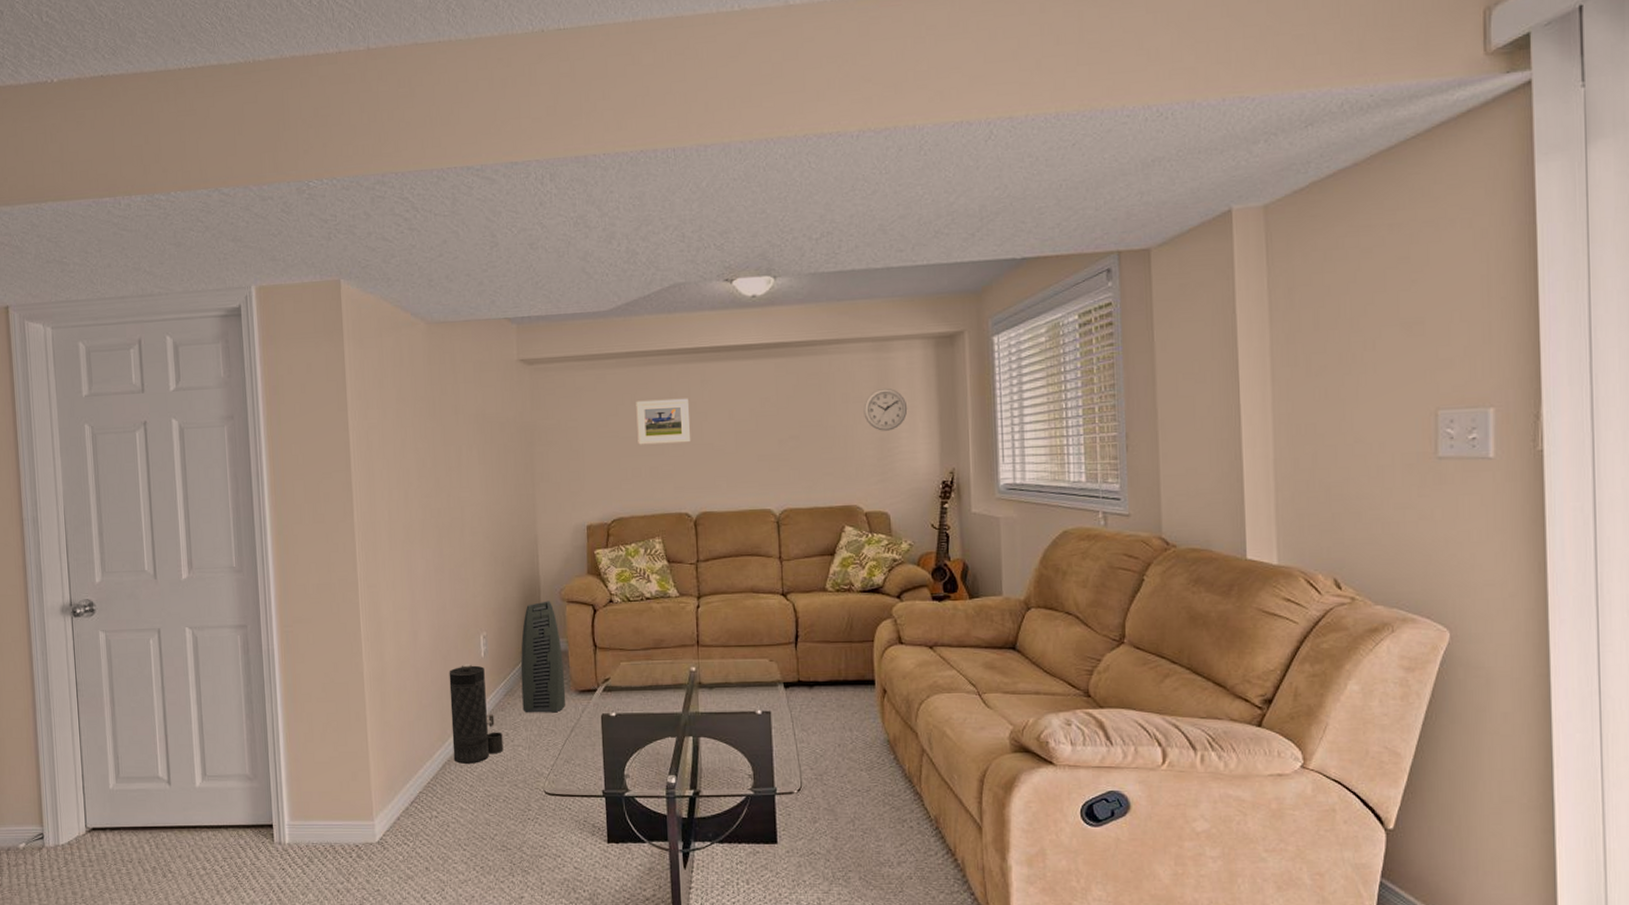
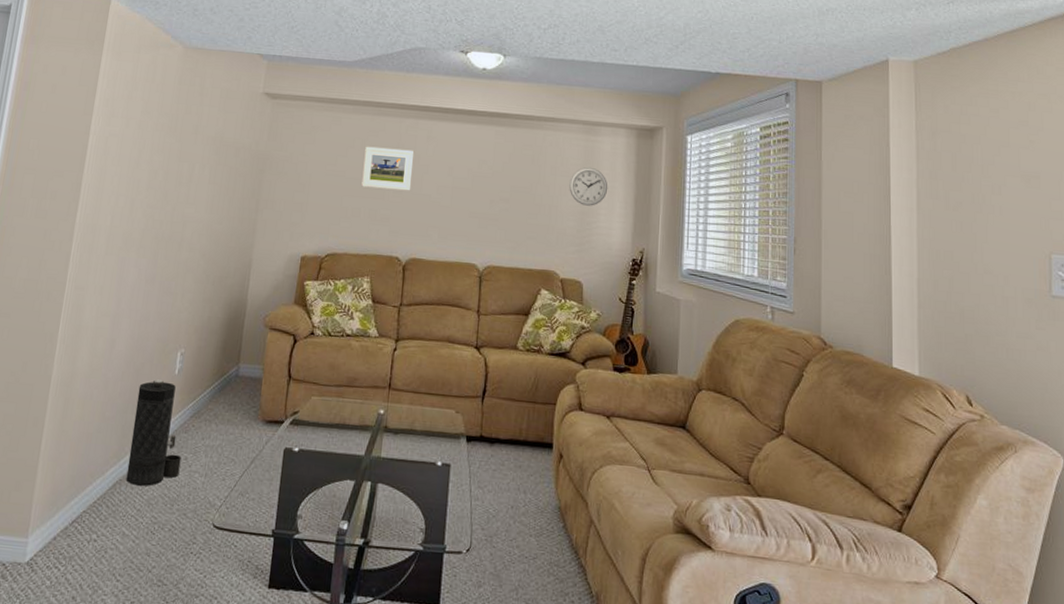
air purifier: present [520,600,566,713] -> none [206,325,257,441]

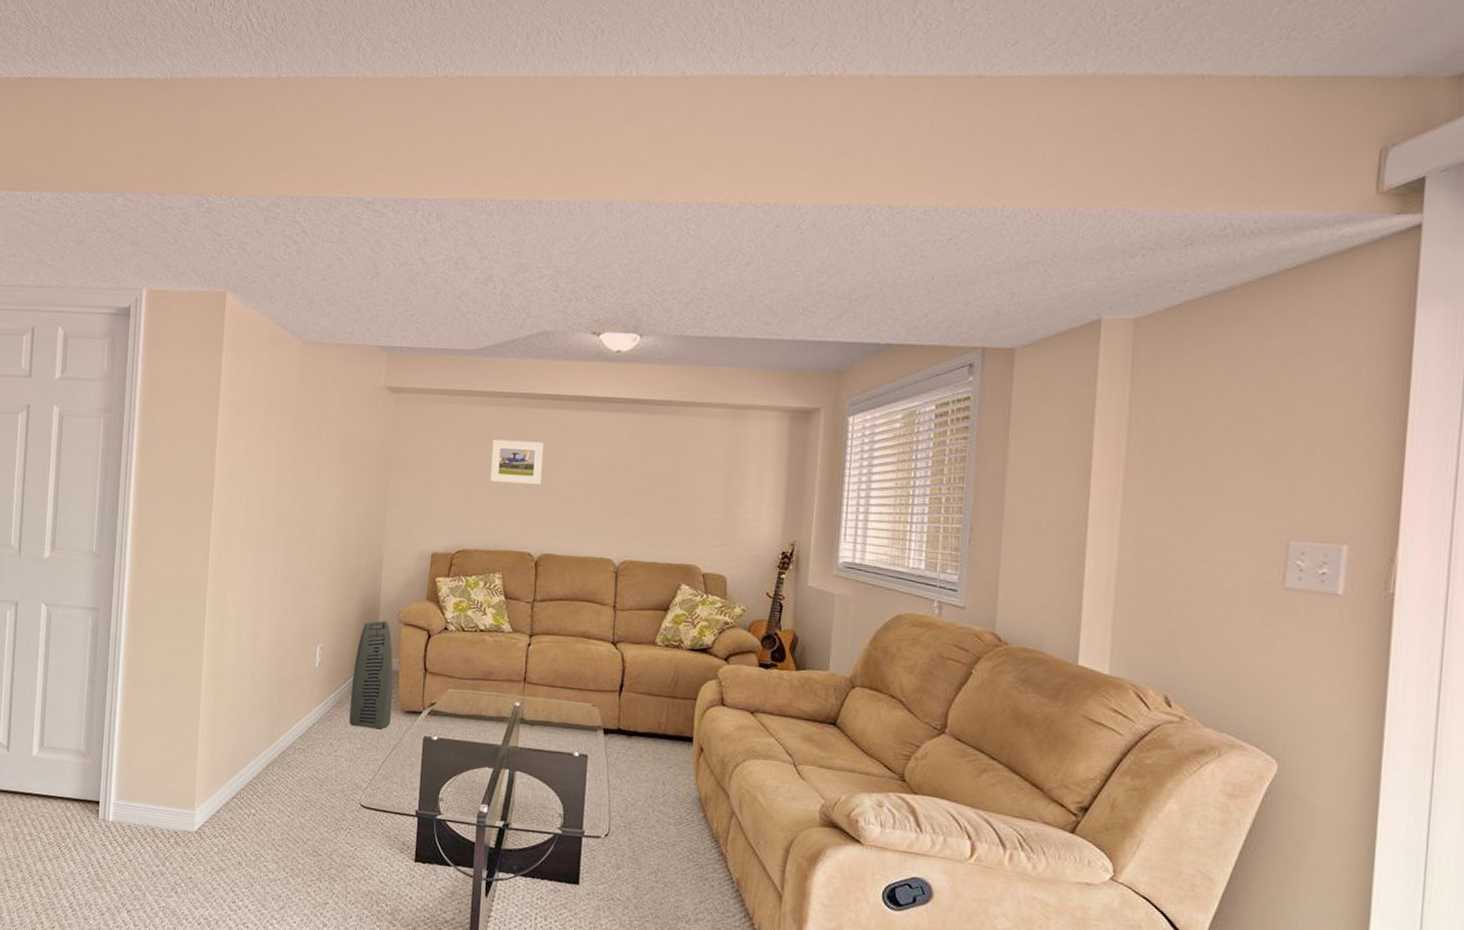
canister: present [126,379,182,486] -> none [277,671,327,768]
air purifier: none [206,325,257,441] -> present [349,620,394,730]
wall clock: present [569,167,608,206] -> none [712,454,757,497]

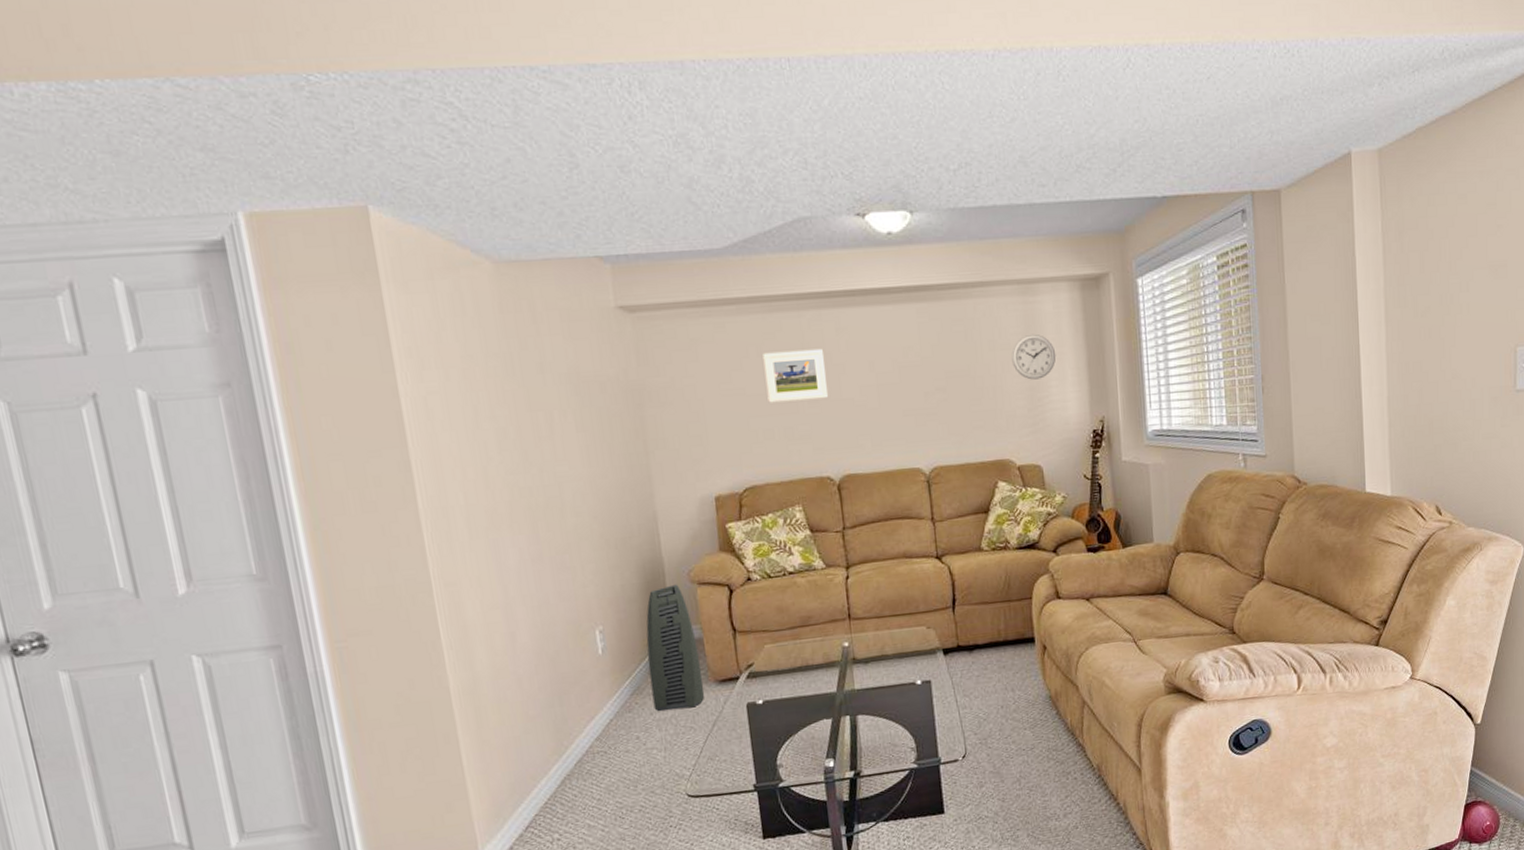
wall clock: none [712,454,757,497] -> present [1011,333,1057,380]

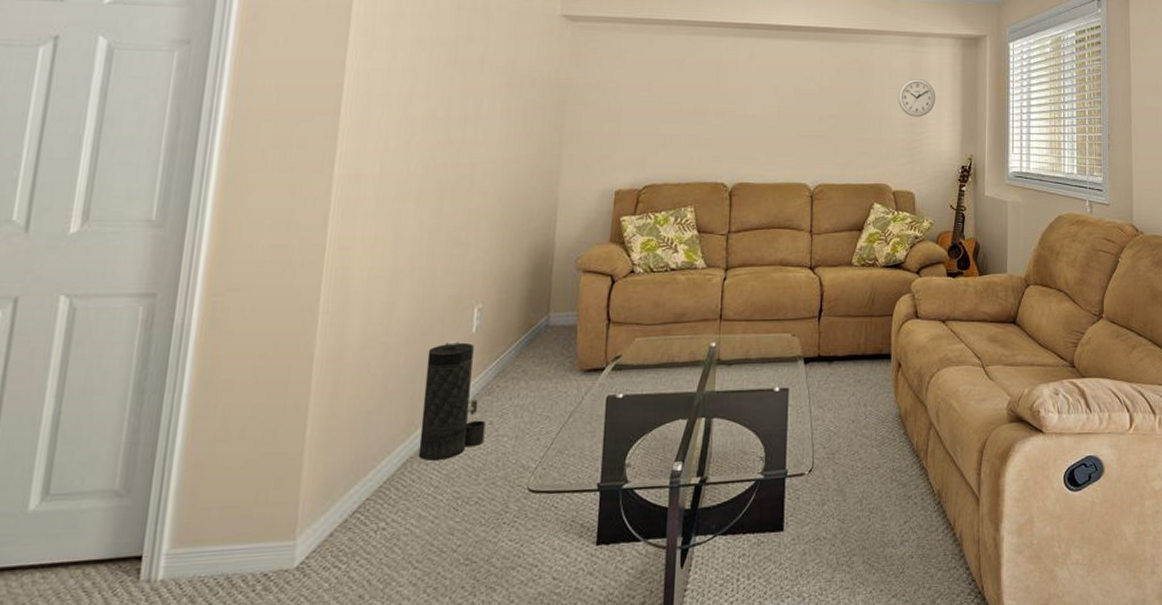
canister: none [559,664,635,777] -> present [418,341,486,461]
air purifier: present [646,584,705,712] -> none [514,270,571,397]
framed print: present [763,348,829,403] -> none [680,68,737,113]

